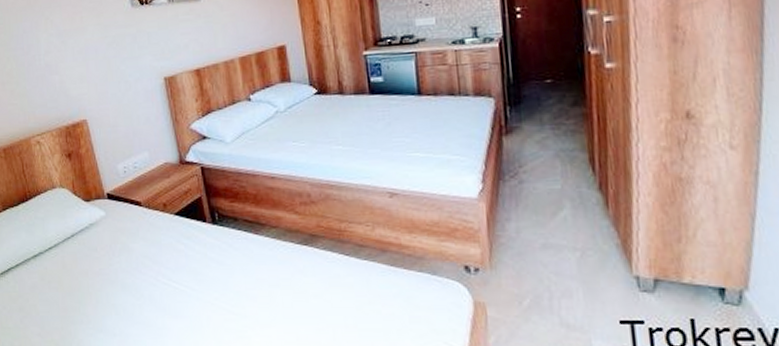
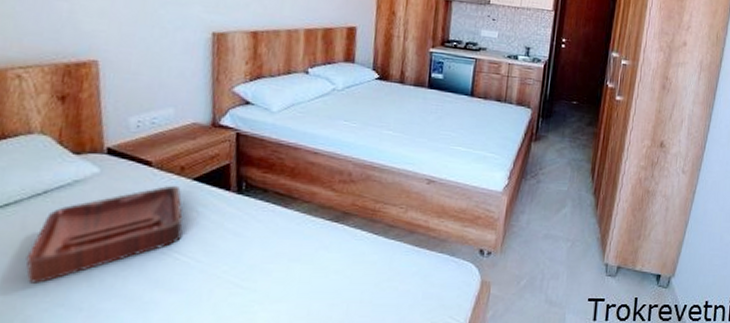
decorative tray: none [70,221,176,313] -> present [25,185,183,284]

